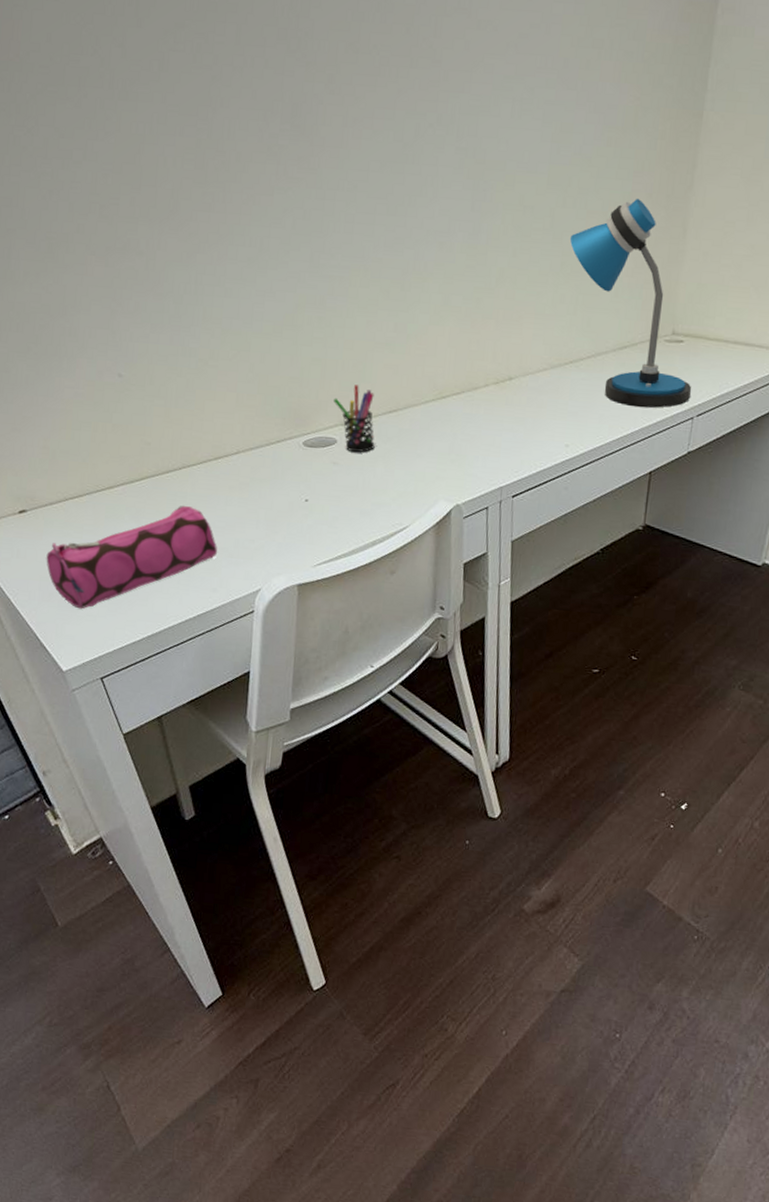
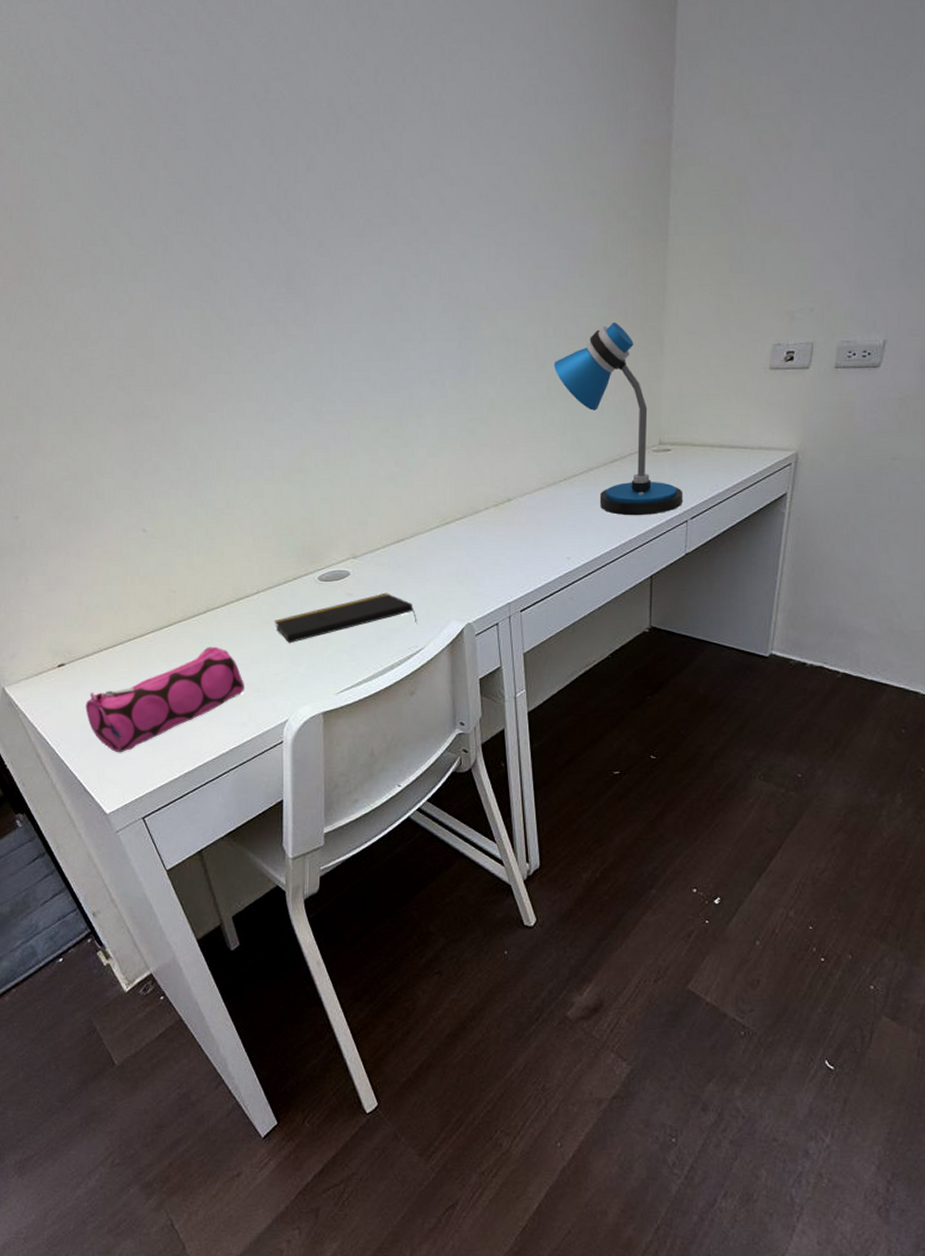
notepad: none [253,465,404,510] -> present [274,593,417,644]
pen holder: present [333,385,375,453] -> none [344,519,386,583]

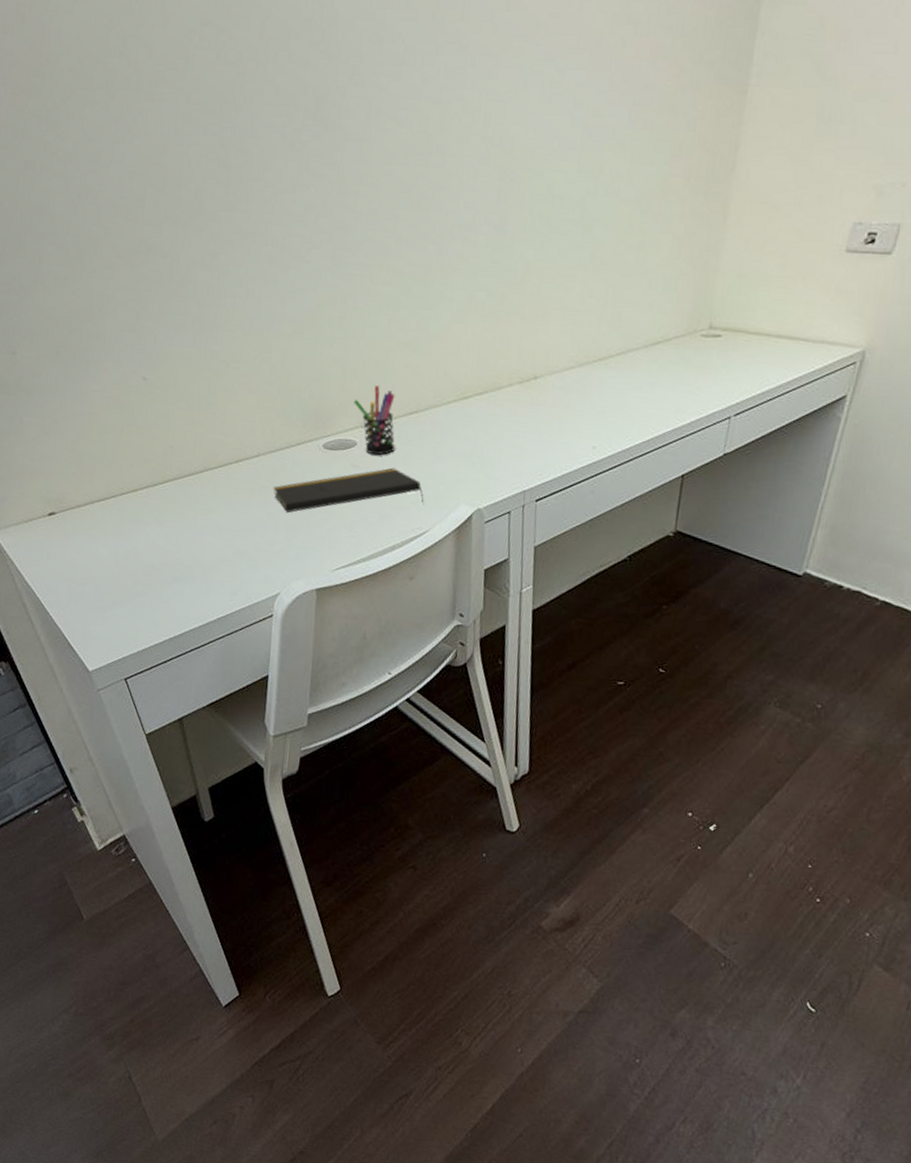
pencil case: present [85,647,245,753] -> none [73,509,238,611]
pen holder: none [344,519,386,583] -> present [354,385,395,456]
desk lamp: present [553,321,684,516] -> none [600,183,730,408]

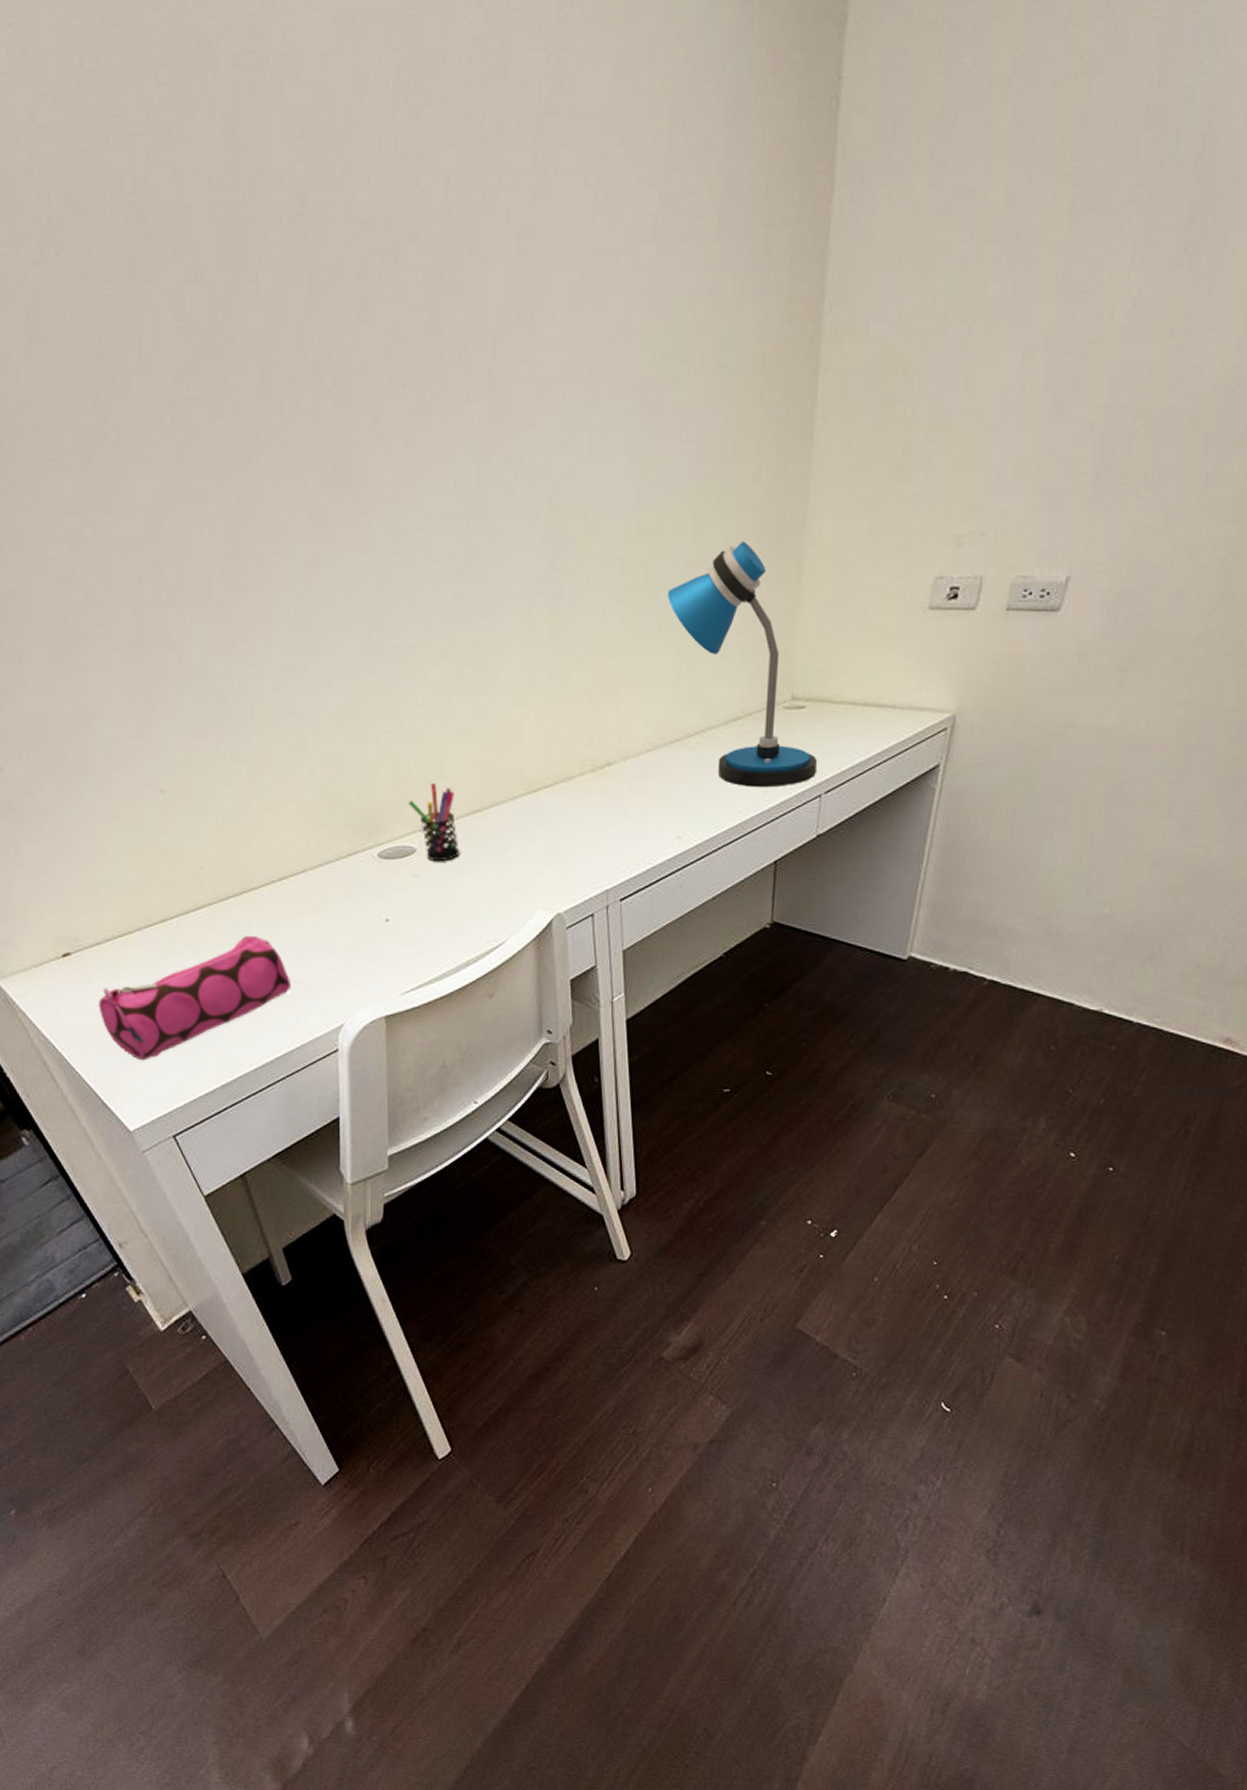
pencil case: none [73,509,238,611] -> present [98,936,292,1061]
notepad: present [273,467,424,513] -> none [325,874,497,934]
desk lamp: none [600,183,730,408] -> present [667,540,818,788]

